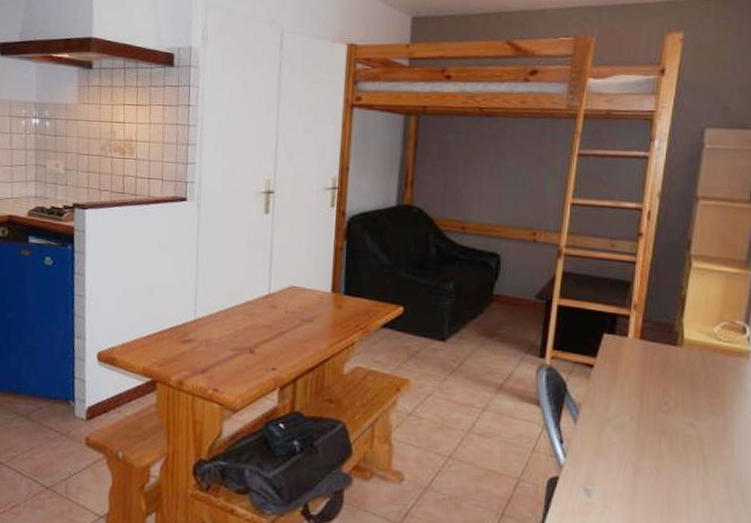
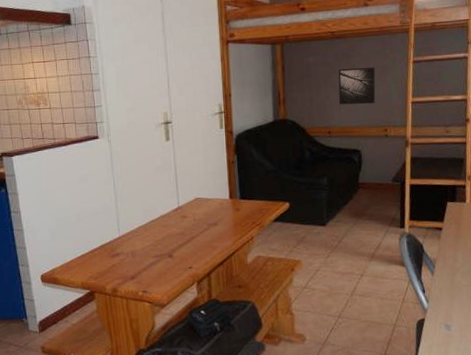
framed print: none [480,153,530,201] -> present [338,66,376,105]

